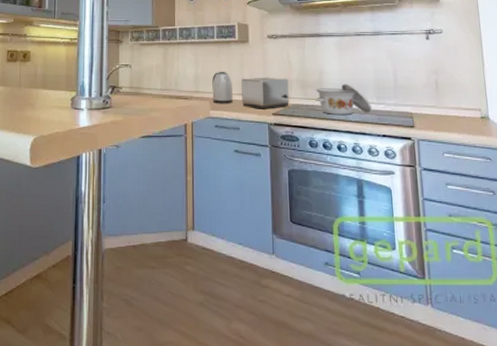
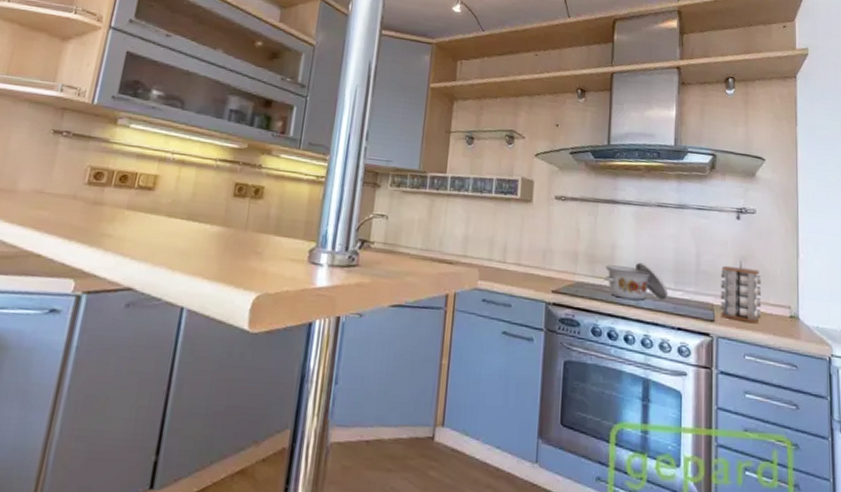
kettle: present [212,71,233,104] -> none [482,233,508,275]
toaster: present [241,77,289,109] -> none [517,245,575,285]
spice rack: none [416,73,455,125] -> present [720,259,762,323]

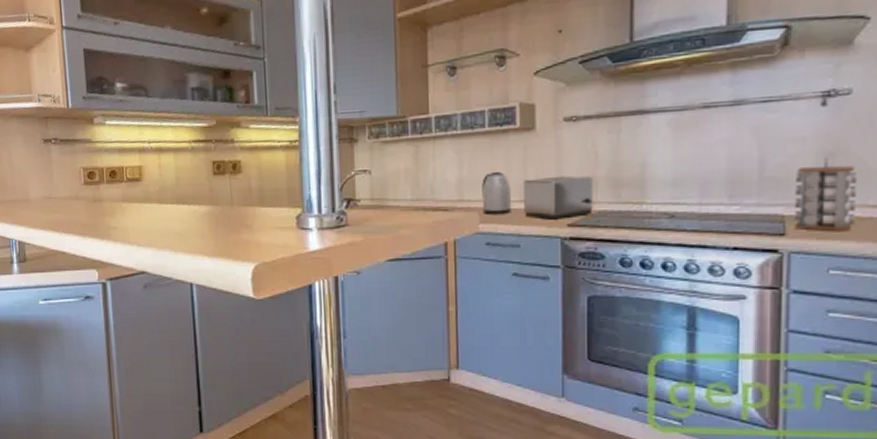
kettle: none [482,233,508,275] -> present [482,171,511,215]
toaster: none [517,245,575,285] -> present [524,175,593,220]
cooking pot: present [604,262,669,301] -> none [632,178,721,224]

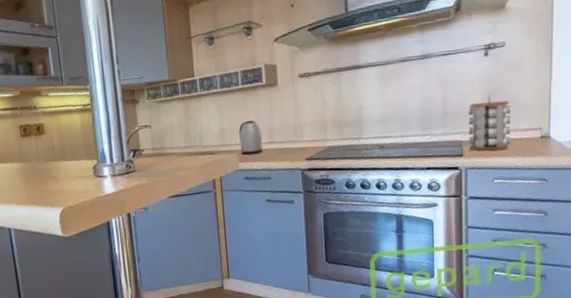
toaster: present [524,175,593,220] -> none [271,119,324,156]

